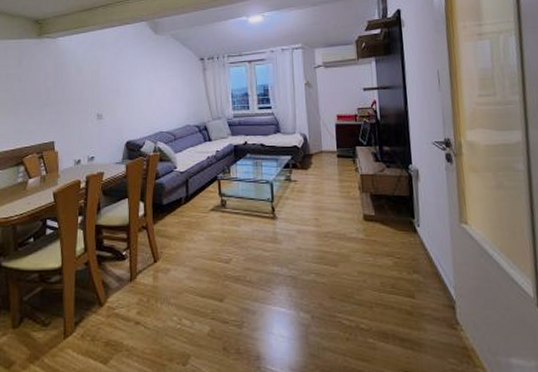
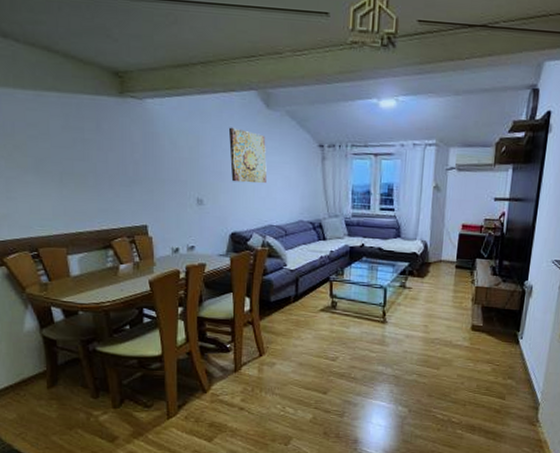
wall art: none [124,52,156,97] -> present [228,127,267,184]

